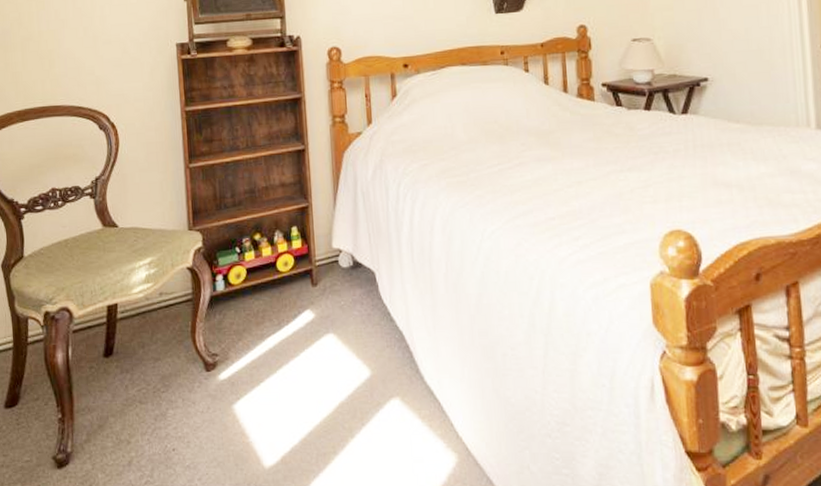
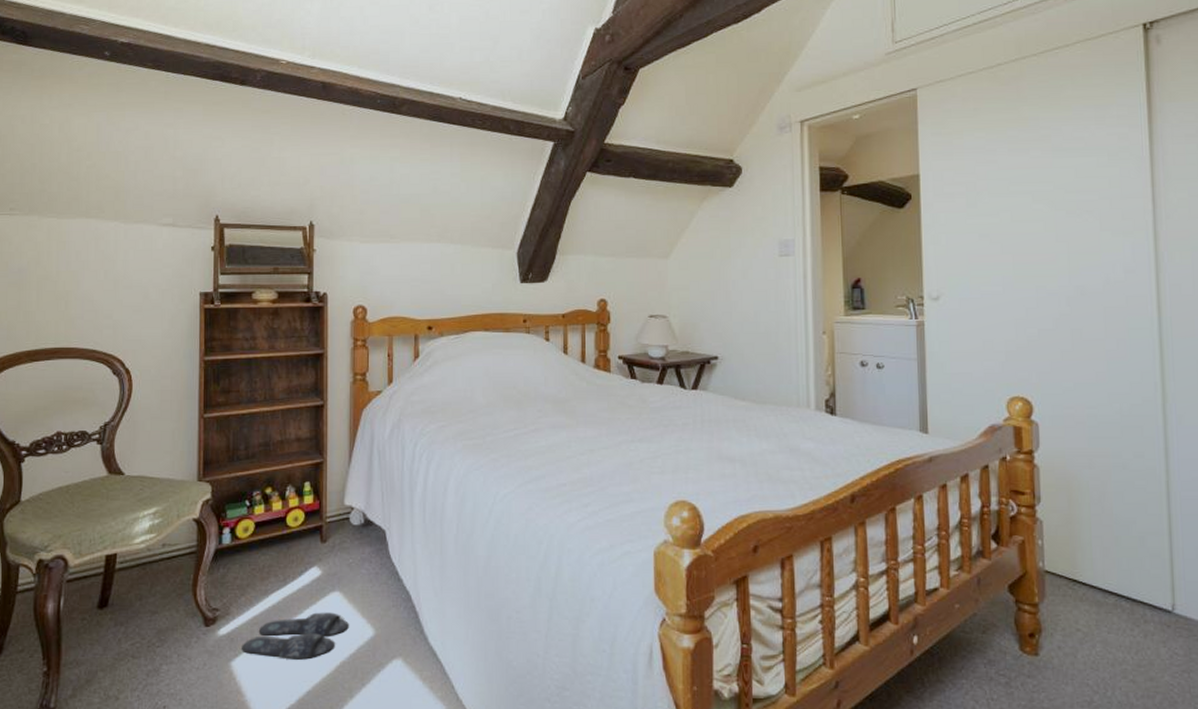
slippers: none [242,354,345,401] -> present [242,612,349,660]

